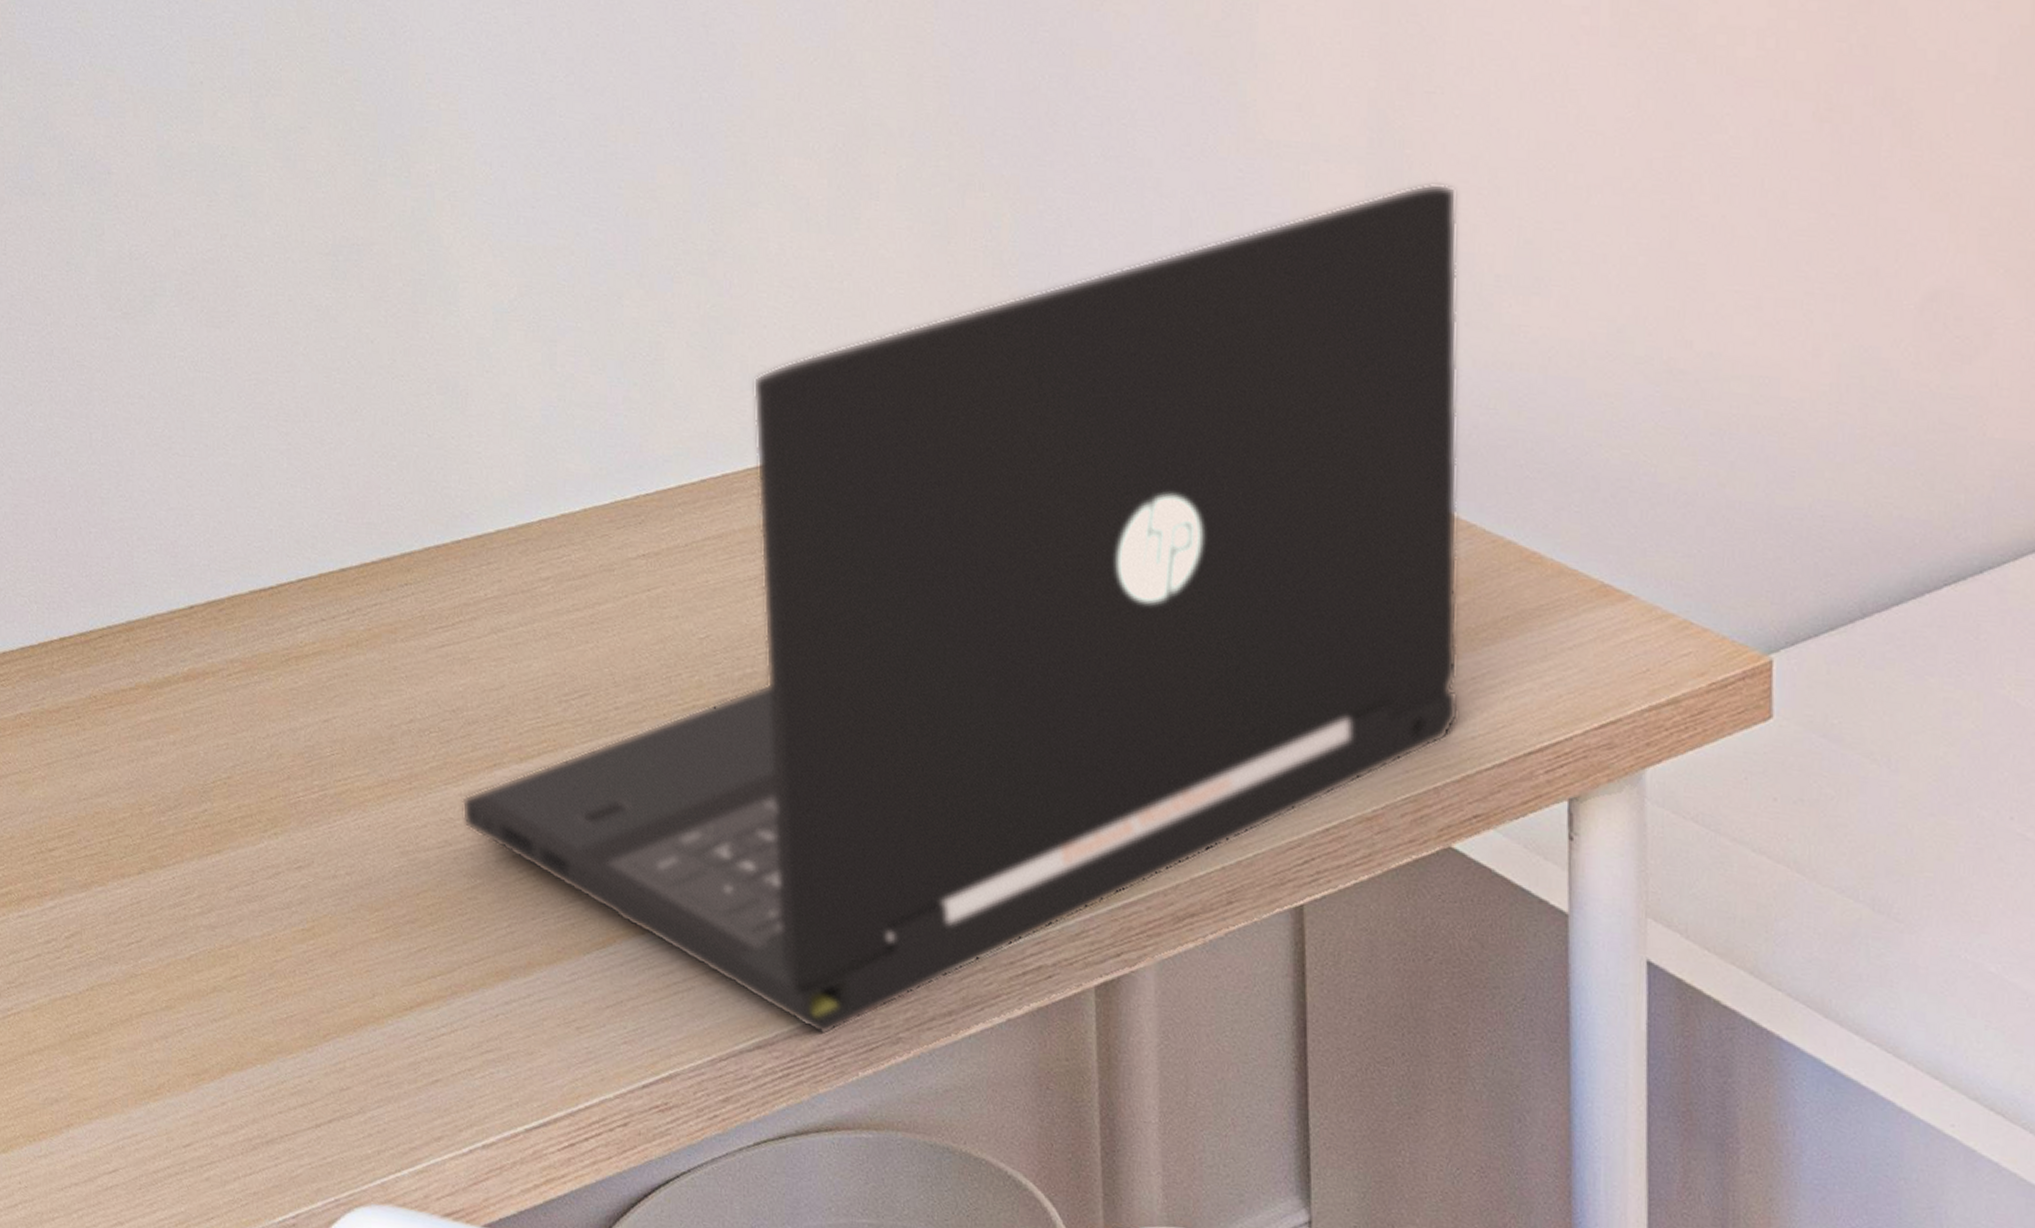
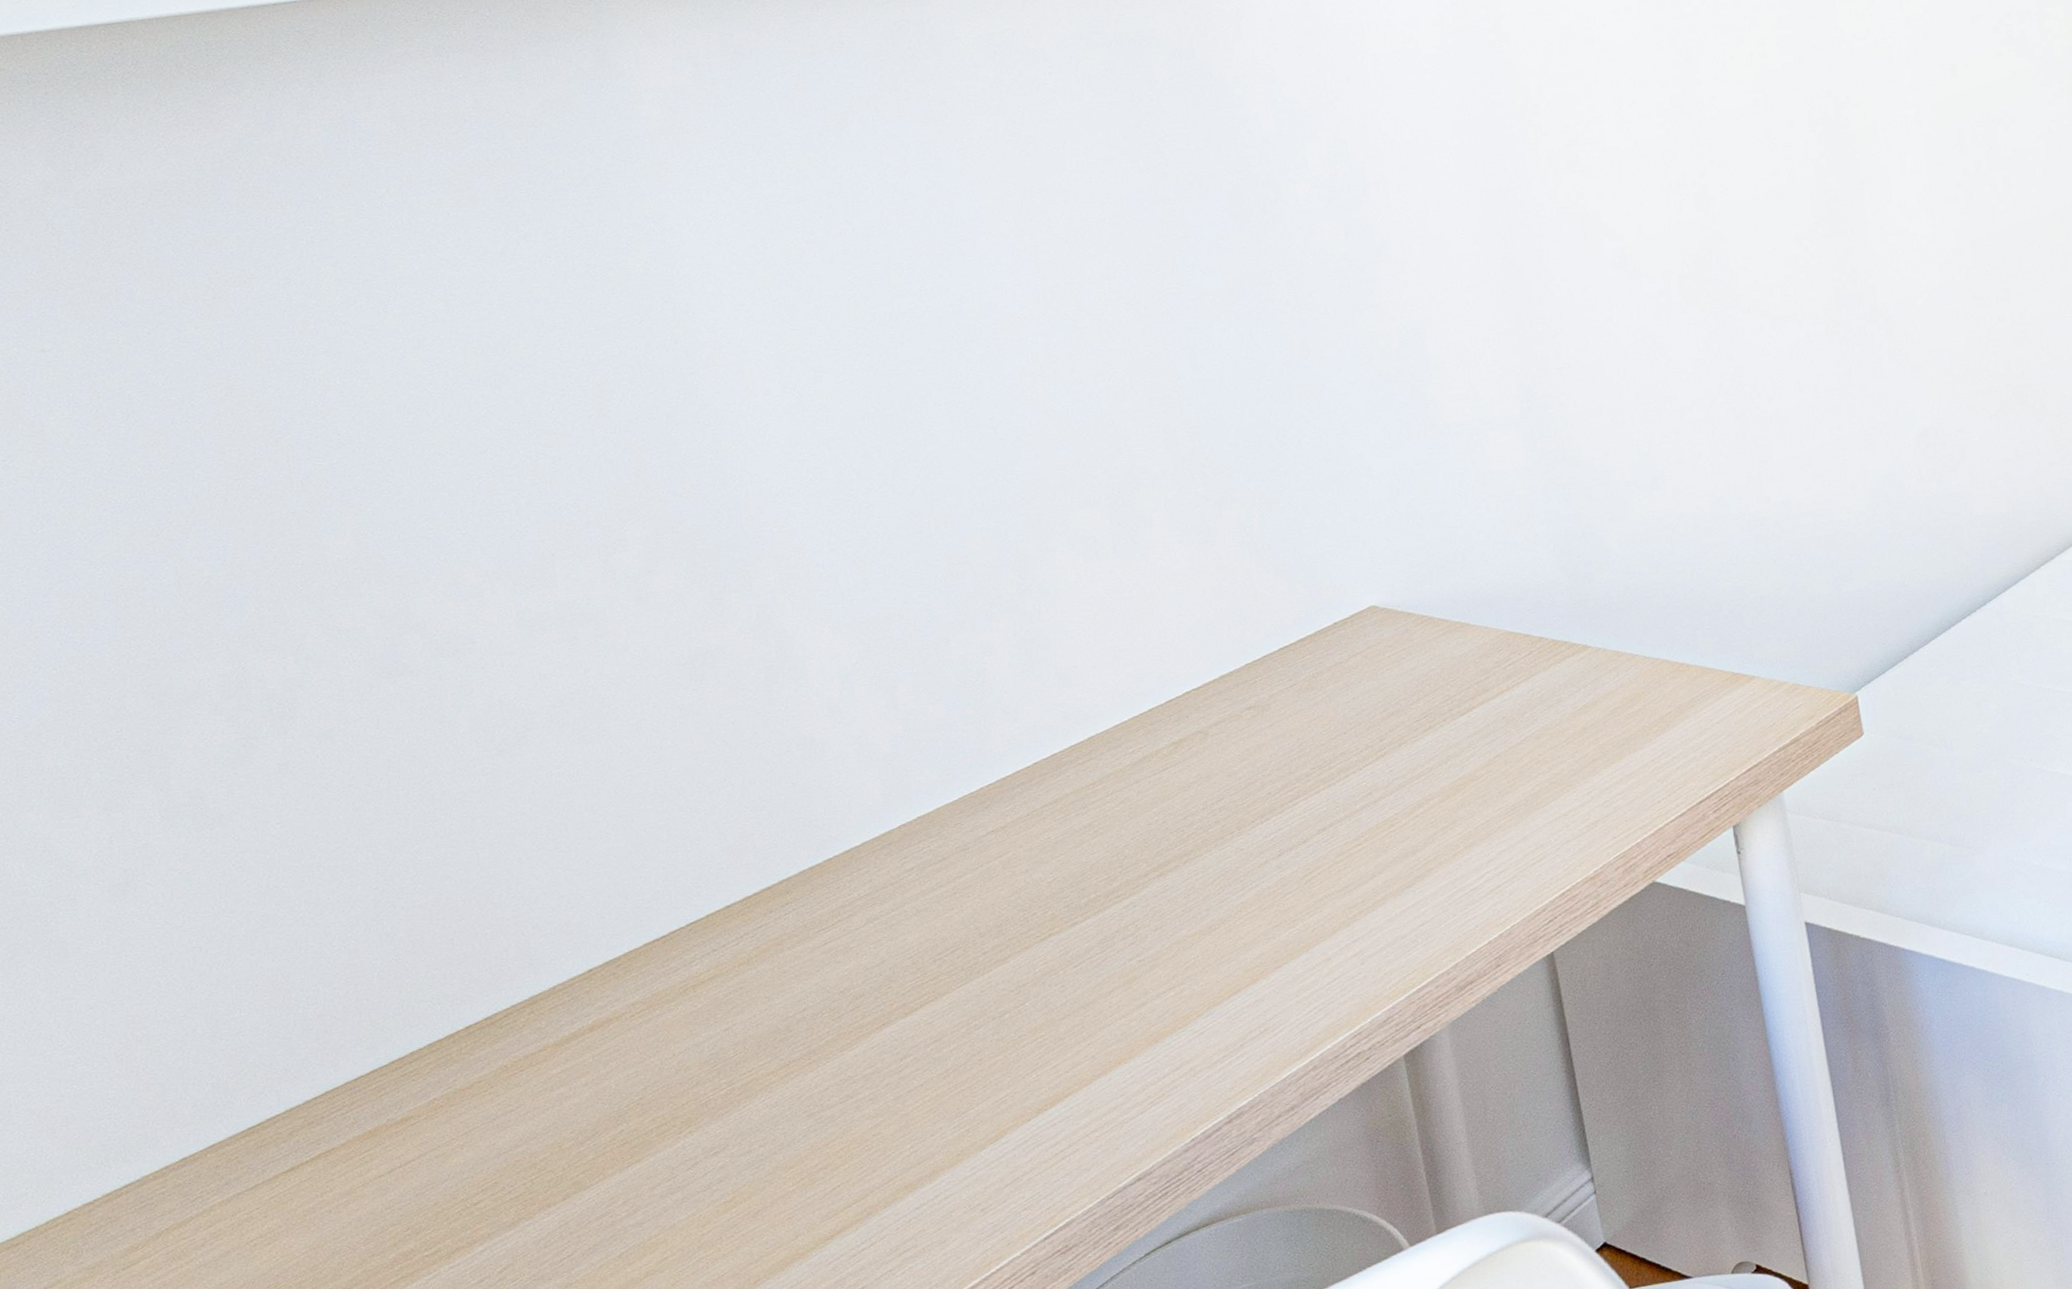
laptop: present [462,182,1460,1036] -> none [857,427,1647,1155]

